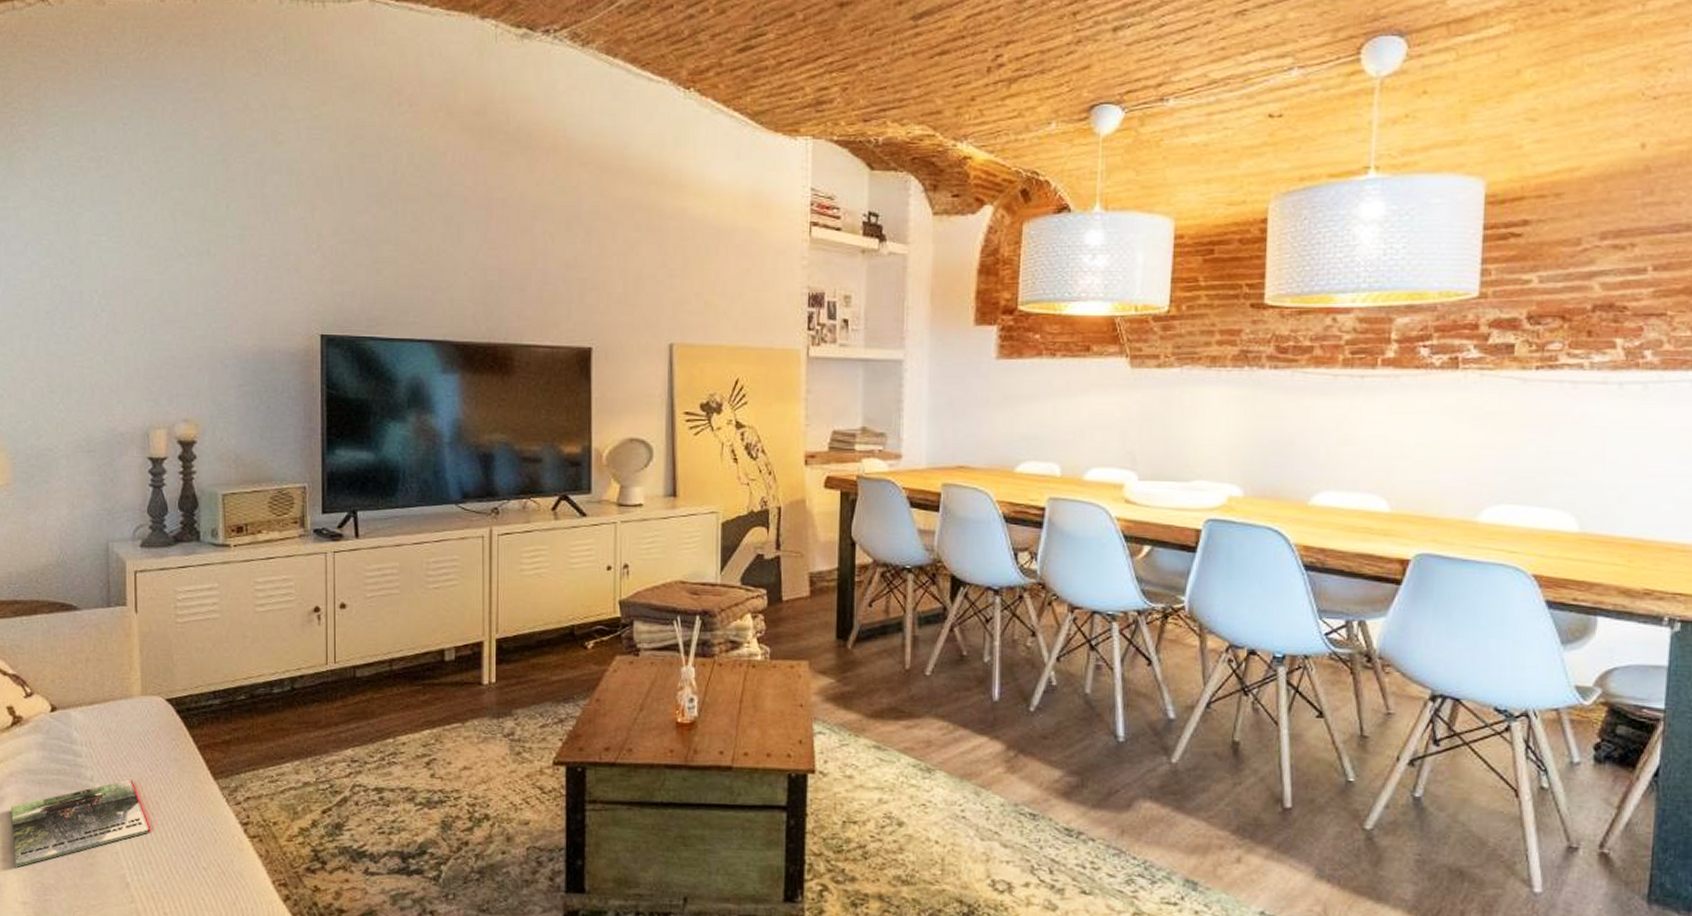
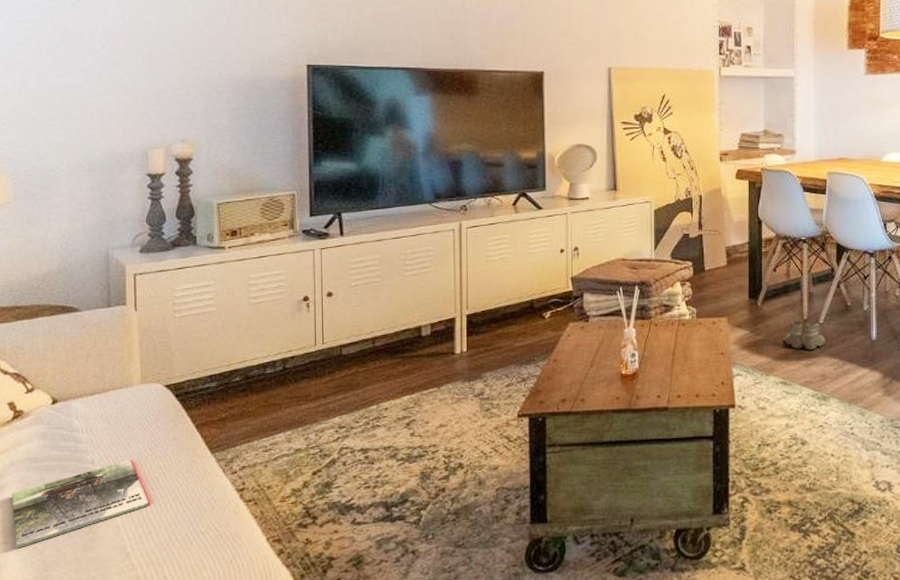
boots: none [879,670,933,709] -> present [784,321,826,351]

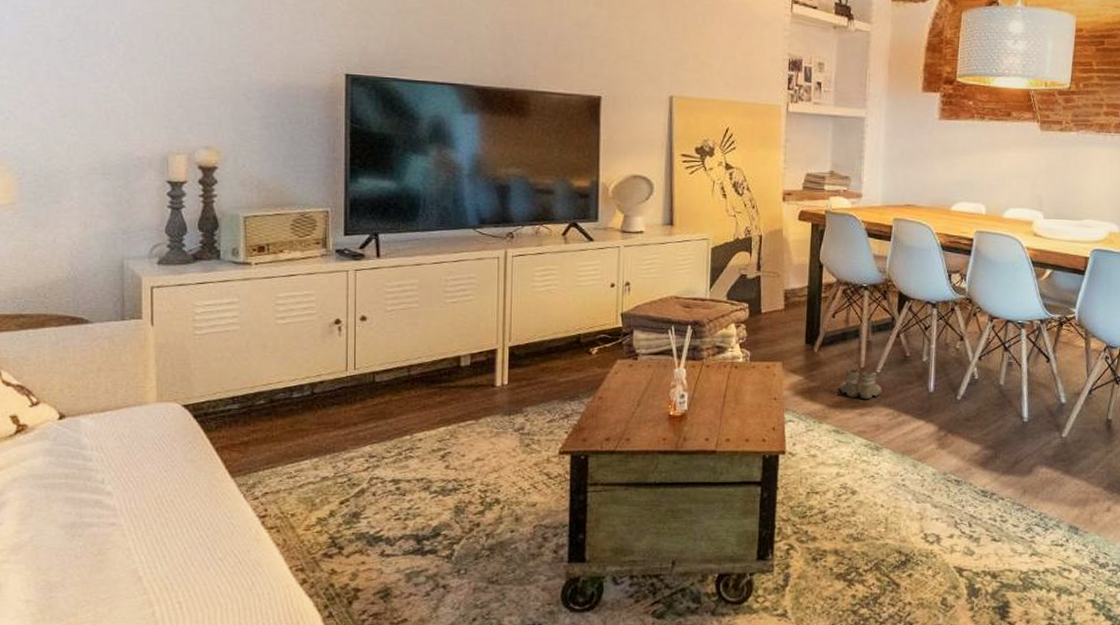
magazine: present [12,459,151,549] -> none [14,480,165,568]

